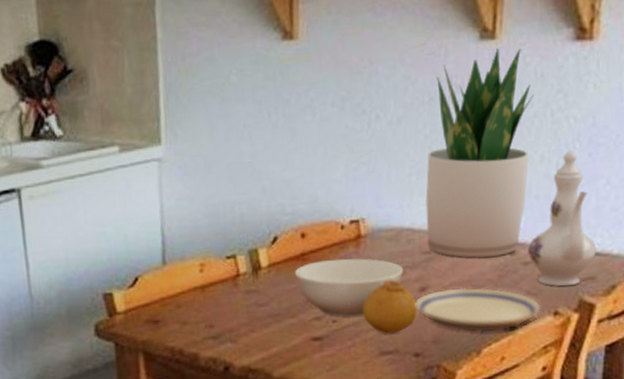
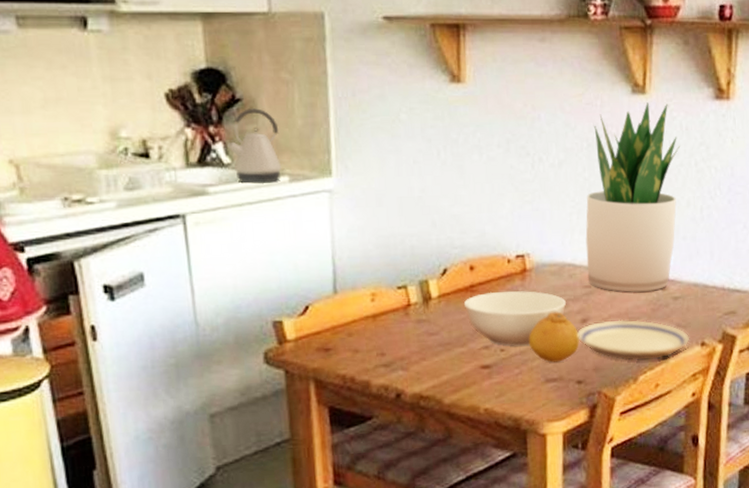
kettle: none [58,78,115,155] -> present [226,108,285,184]
ewer: present [528,151,596,287] -> none [677,198,736,320]

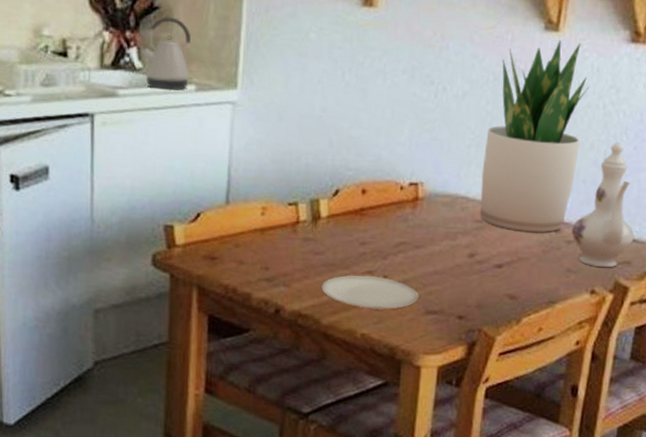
plate: none [439,350,537,384] -> present [321,275,418,310]
bowl: present [463,291,567,346] -> none [352,217,456,274]
fruit: present [528,312,580,363] -> none [413,243,465,295]
plate: present [577,319,690,360] -> none [463,258,580,302]
ewer: none [677,198,736,320] -> present [572,142,634,268]

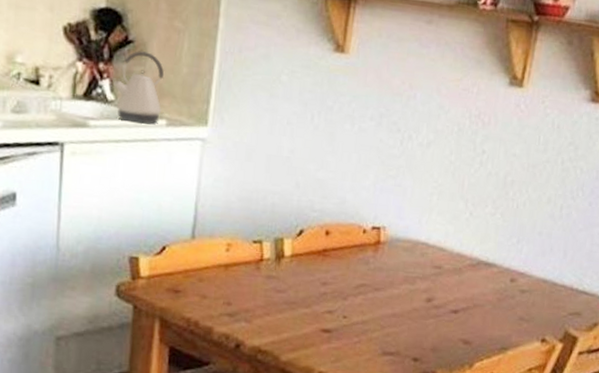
plate: present [321,275,418,310] -> none [282,313,376,349]
planter: present [479,40,590,232] -> none [438,96,550,281]
ewer: present [572,142,634,268] -> none [526,198,585,318]

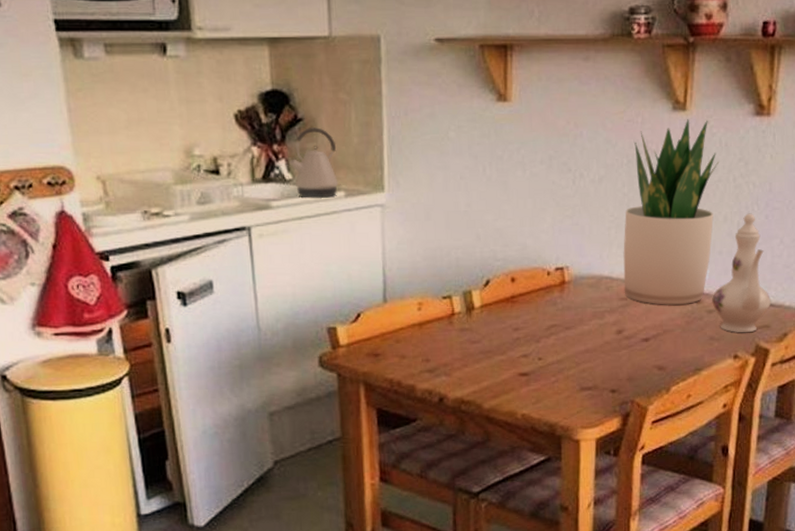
planter: none [438,96,550,281] -> present [623,119,720,305]
ewer: none [526,198,585,318] -> present [712,213,770,333]

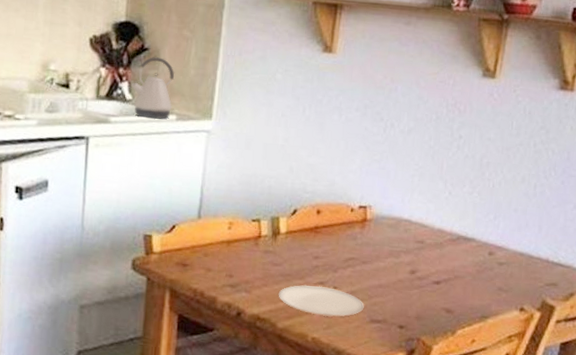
plate: none [480,359,573,390] -> present [278,284,364,317]
planter: present [623,119,720,305] -> none [421,86,522,254]
ewer: present [712,213,770,333] -> none [503,177,560,289]

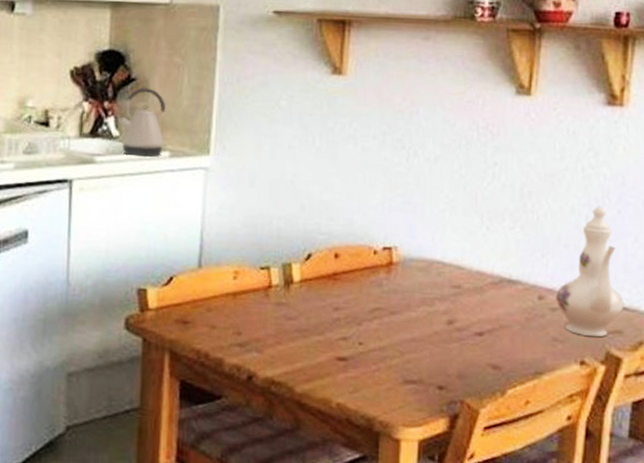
plate: present [278,284,364,317] -> none [294,341,396,378]
ewer: none [503,177,560,289] -> present [556,206,623,337]

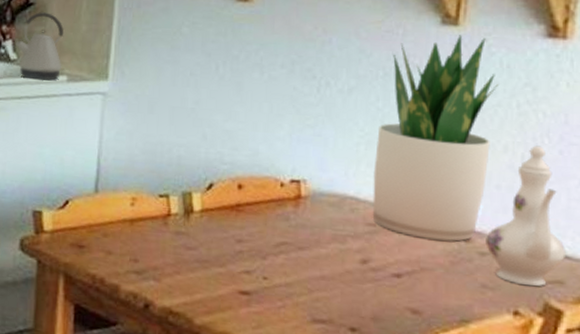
planter: none [457,104,567,299] -> present [372,35,499,242]

